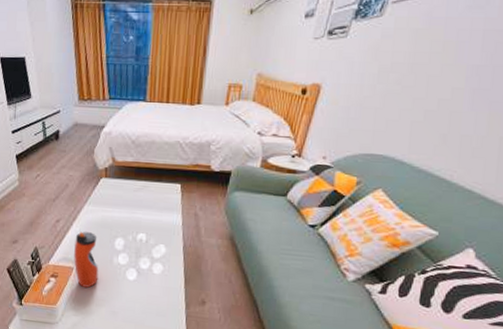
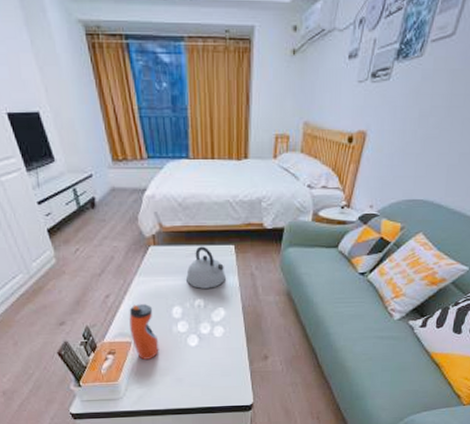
kettle: none [132,182,170,224] -> present [186,246,226,289]

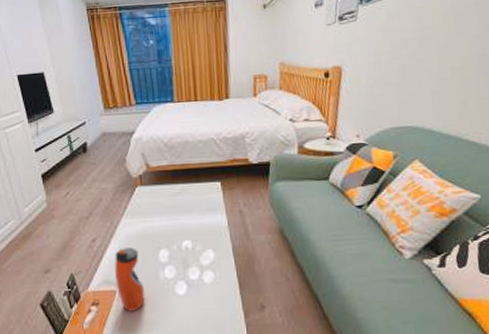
kettle: present [186,246,226,289] -> none [173,184,213,229]

